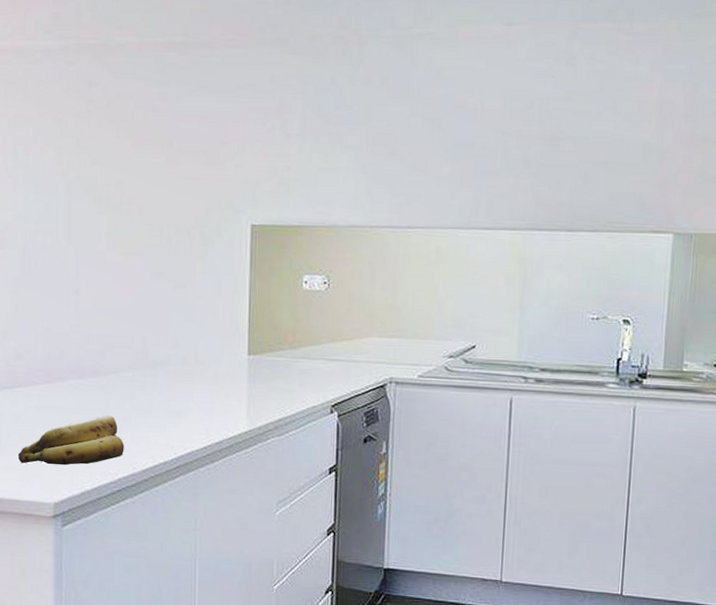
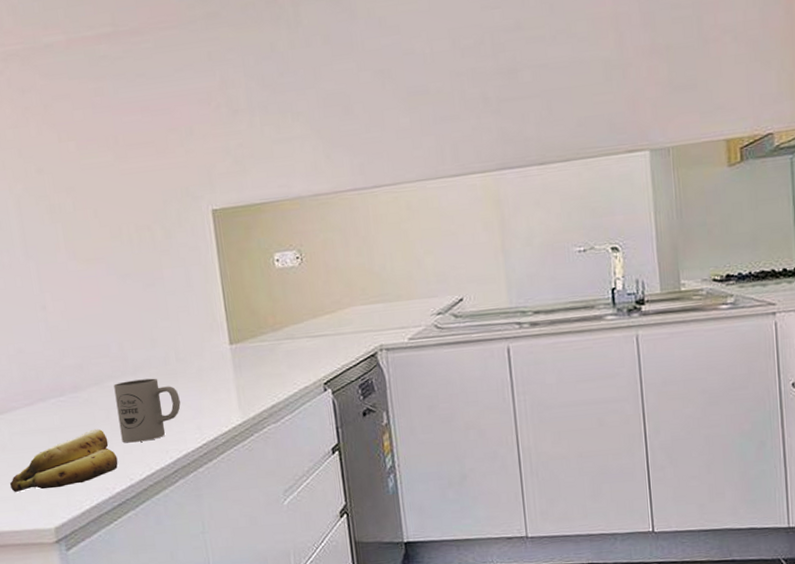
mug: none [131,374,192,434] -> present [113,378,181,443]

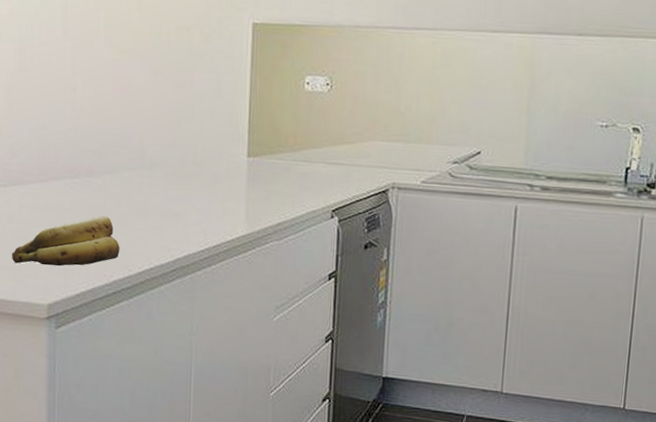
mug: present [113,378,181,443] -> none [127,174,190,236]

